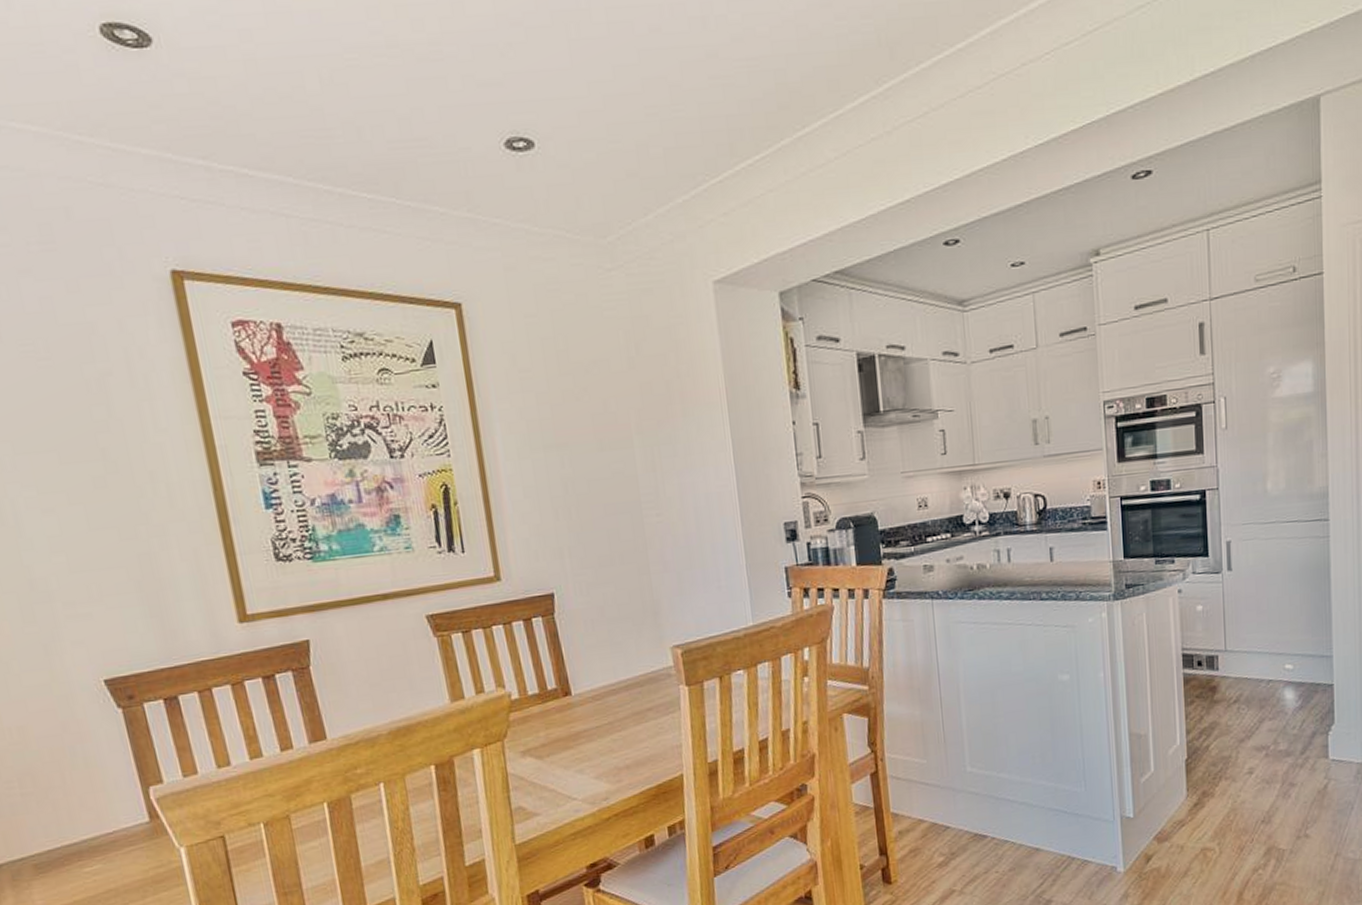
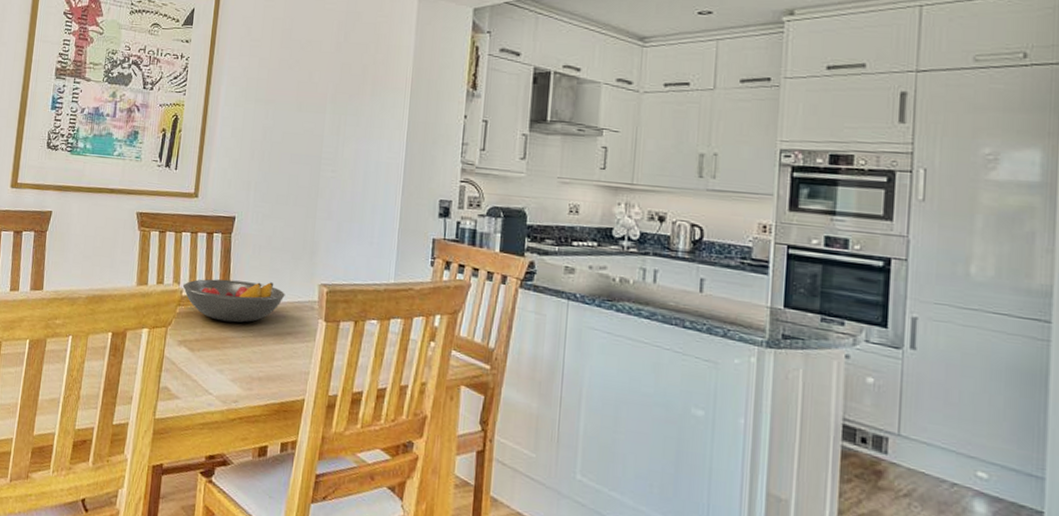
fruit bowl: none [509,658,635,717] -> present [182,279,285,323]

